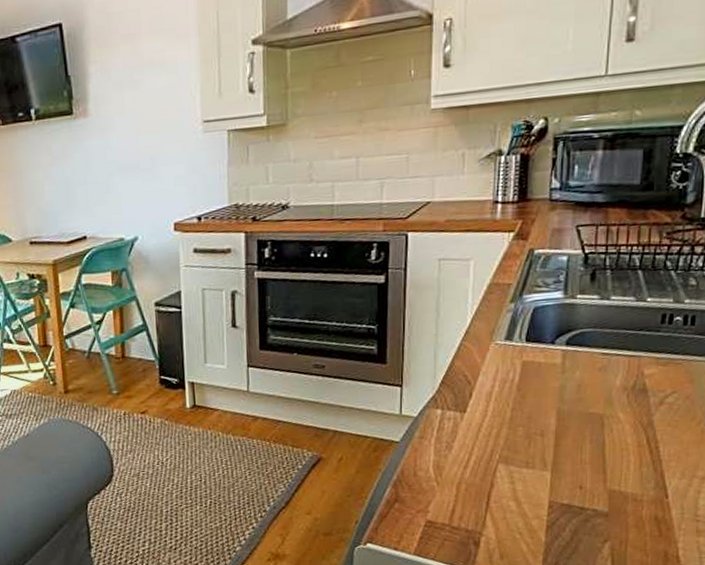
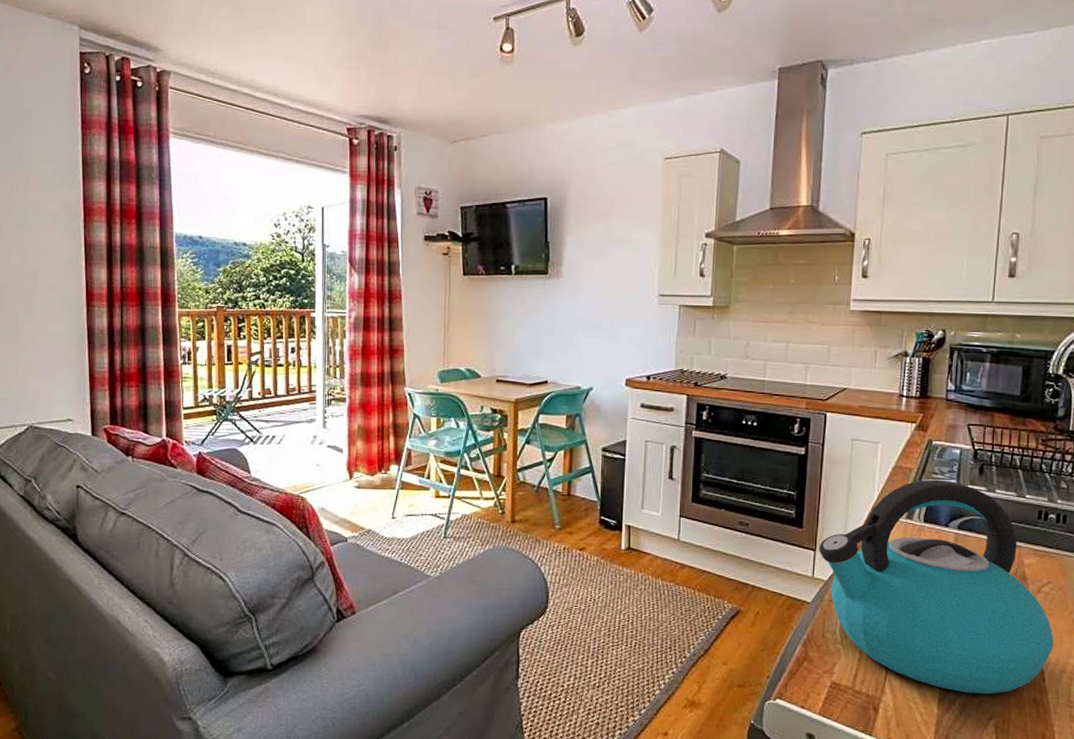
kettle: none [405,292,679,518] -> present [818,479,1054,694]

